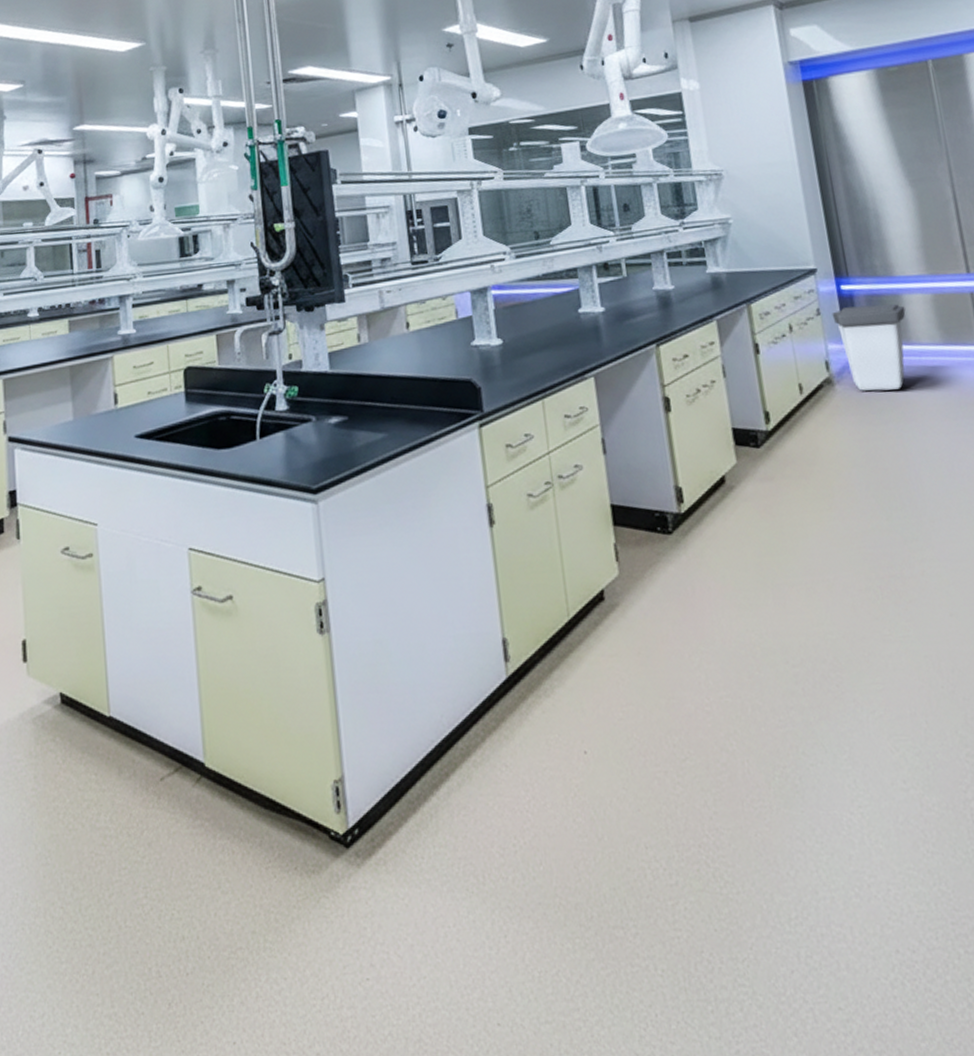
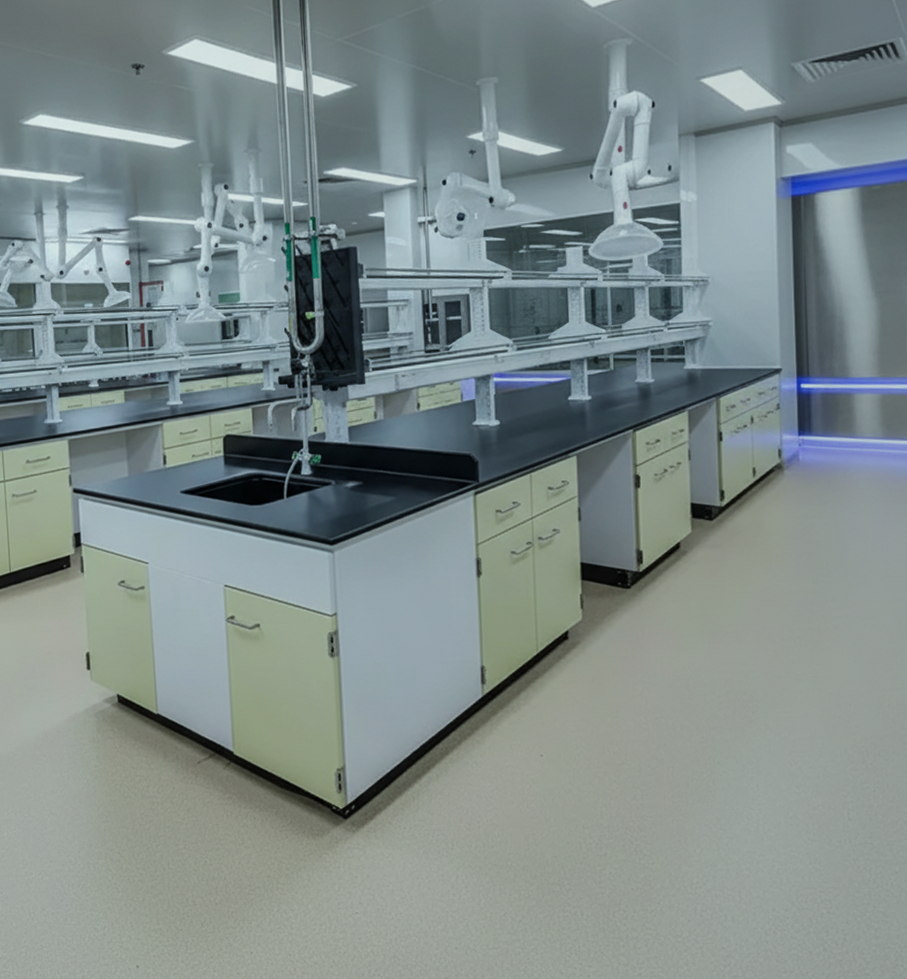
trash can: present [832,303,906,392] -> none [790,401,855,477]

